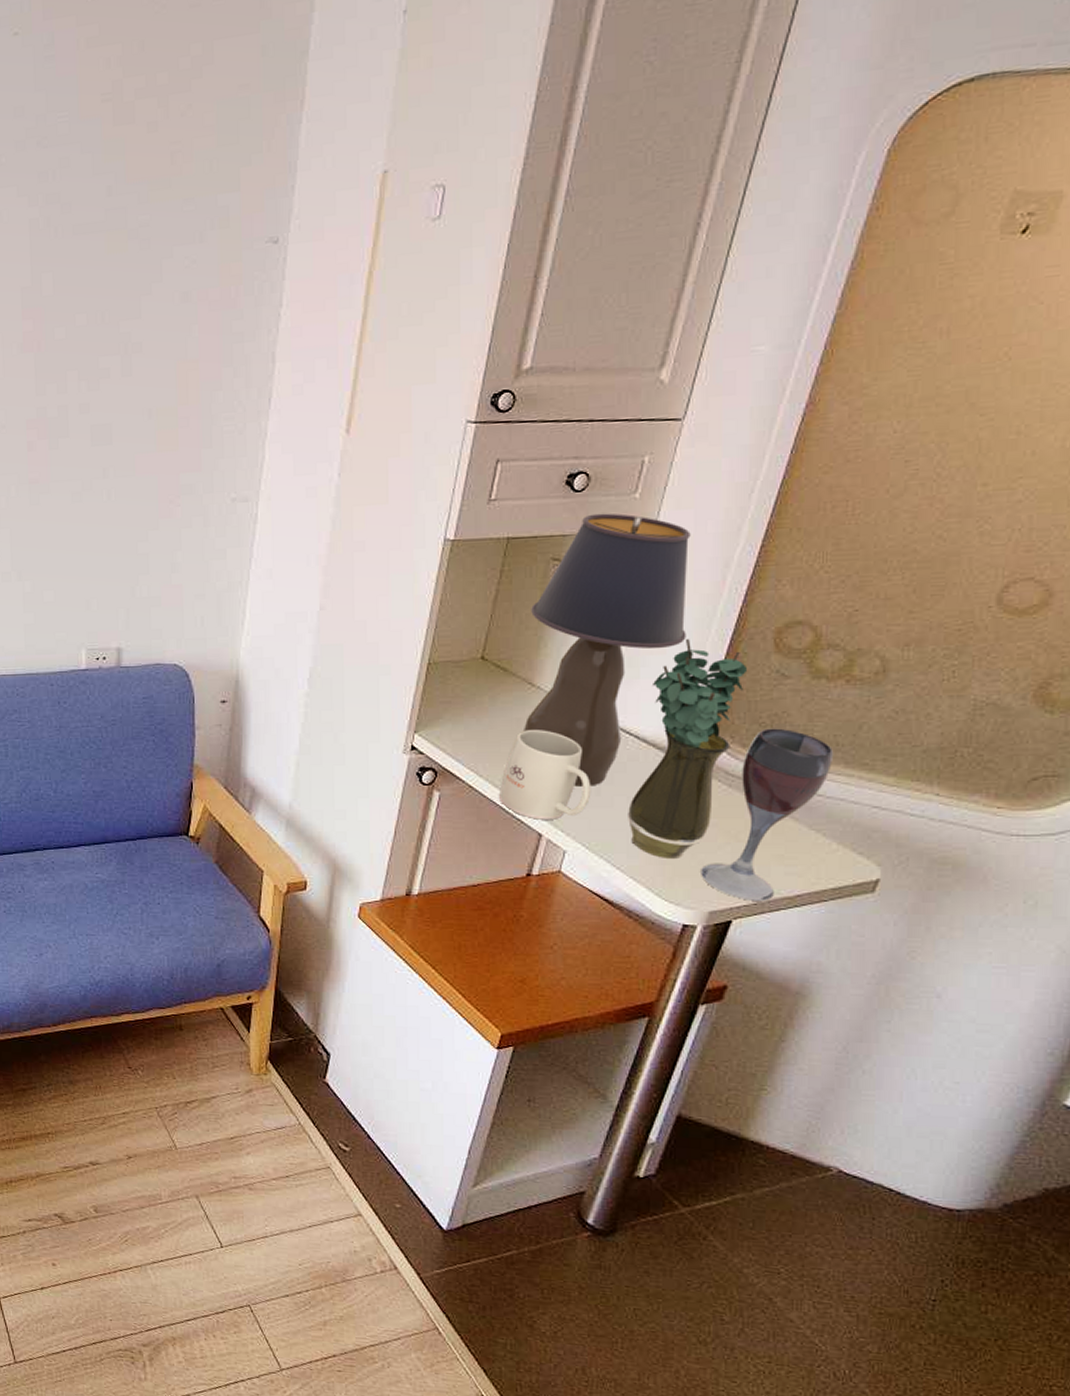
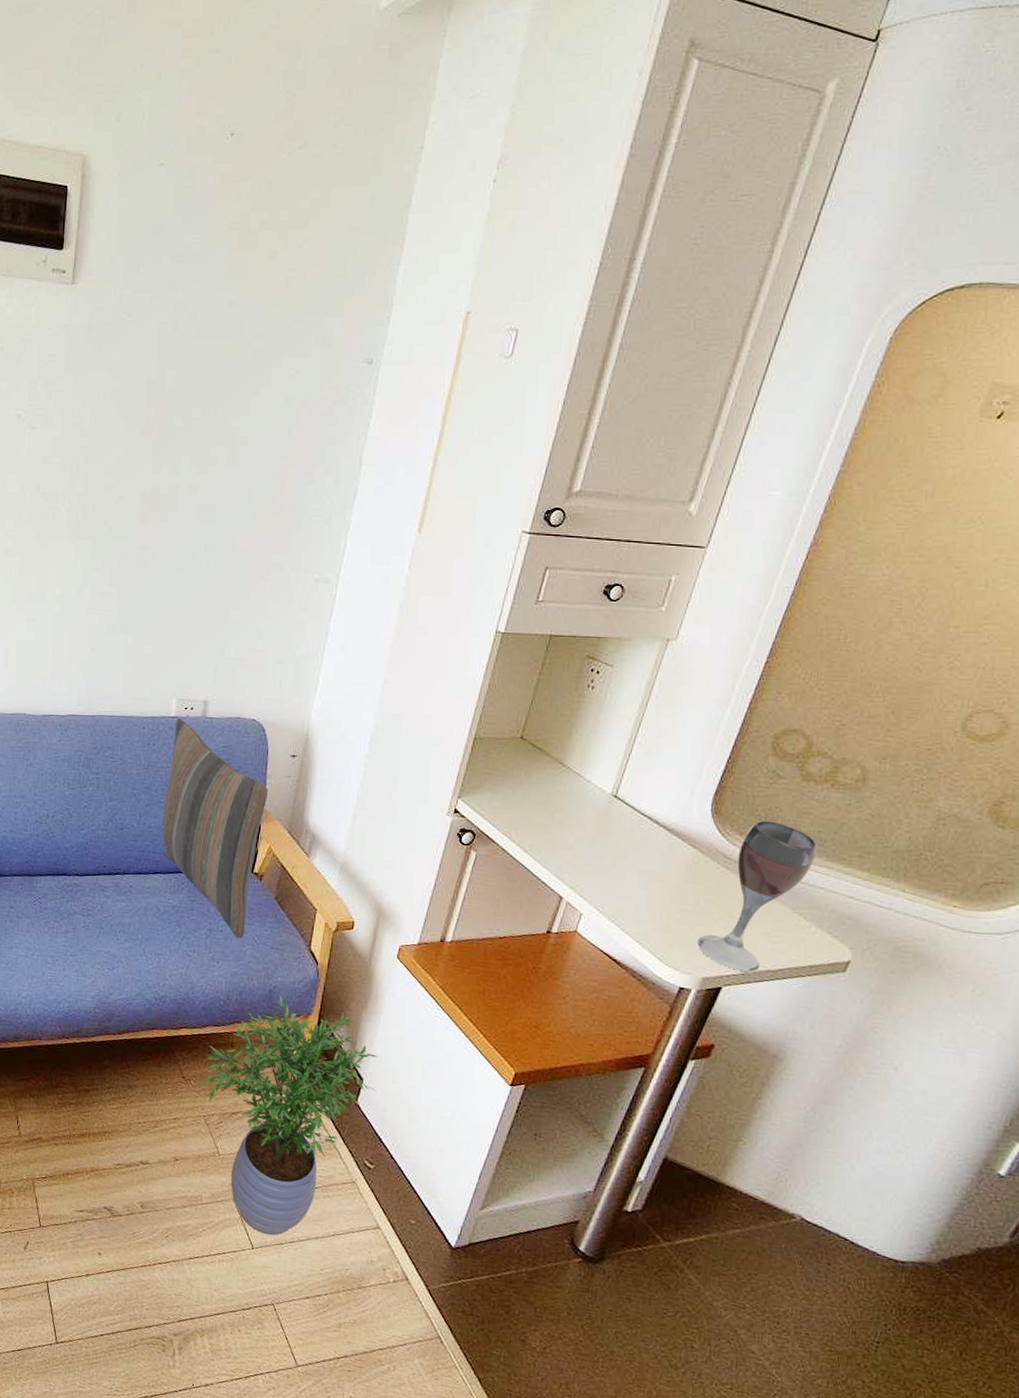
pillow: none [81,670,197,910] -> present [161,718,268,939]
potted plant: none [153,968,346,1232] -> present [204,994,377,1235]
mug: present [499,730,591,820] -> none [528,804,608,885]
table lamp: present [522,513,691,787] -> none [552,621,707,859]
vase: present [628,639,746,860] -> none [638,737,747,929]

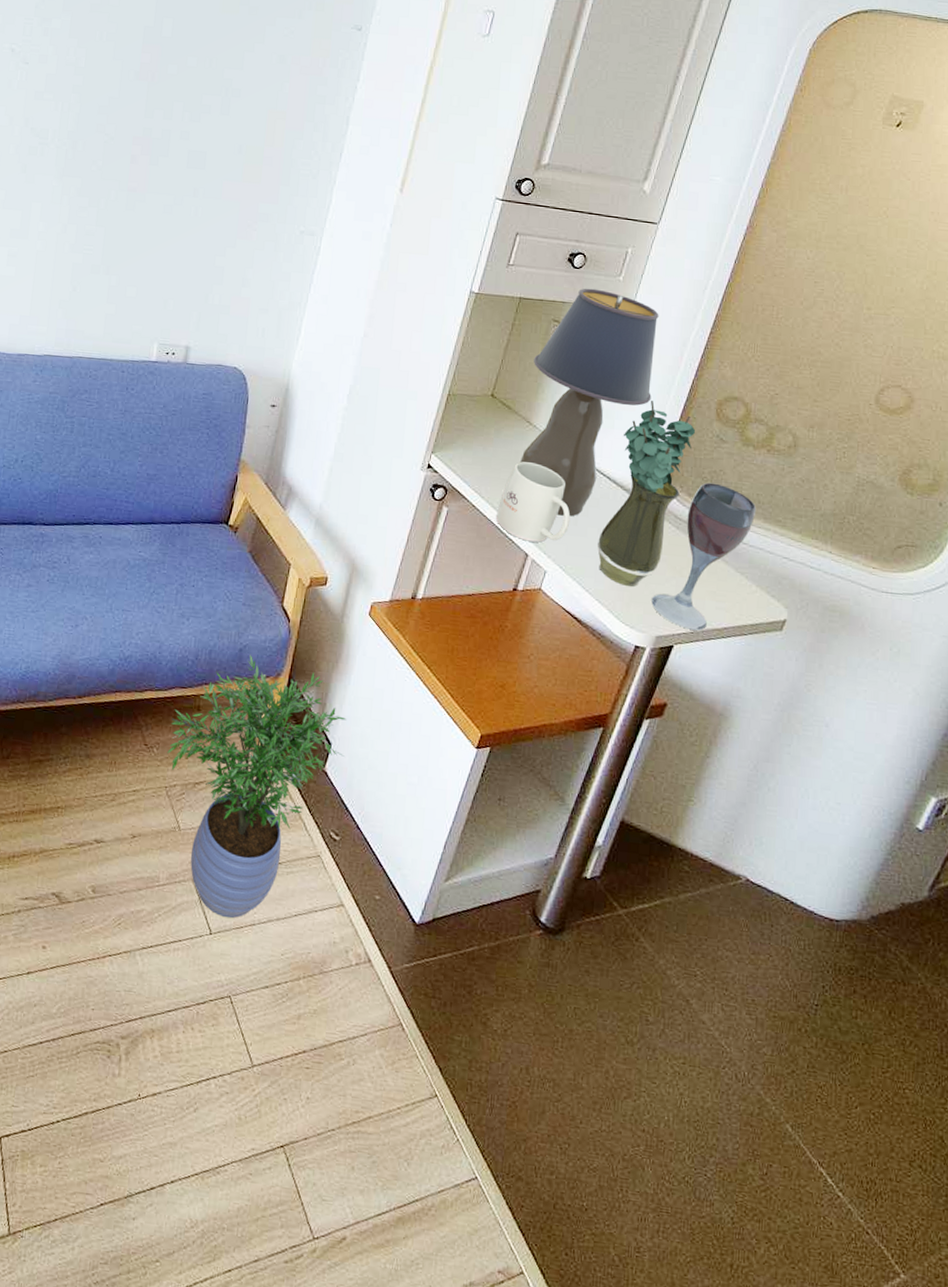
pillow: present [161,718,268,939] -> none [134,363,246,594]
mug: none [528,804,608,885] -> present [496,461,571,543]
table lamp: none [552,621,707,859] -> present [519,288,659,517]
vase: none [638,737,747,929] -> present [597,401,695,588]

